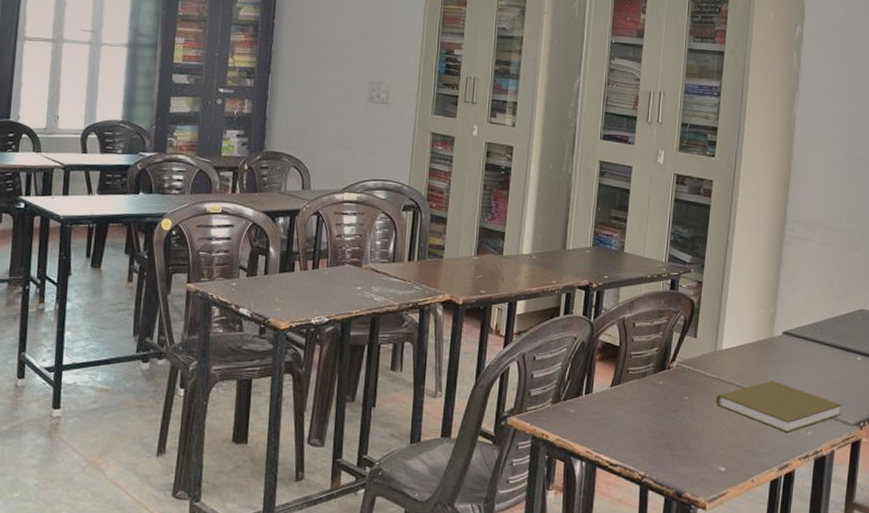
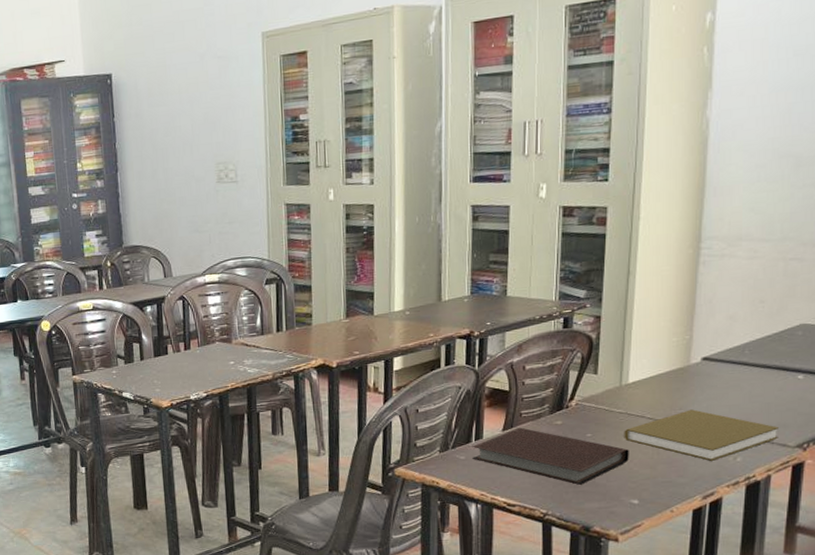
notebook: none [581,384,720,448] -> present [472,427,629,485]

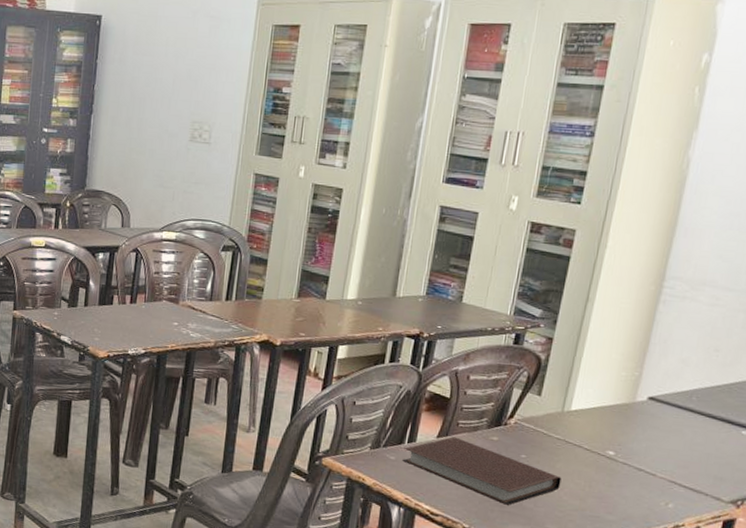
book: present [624,409,778,461] -> none [558,447,715,503]

